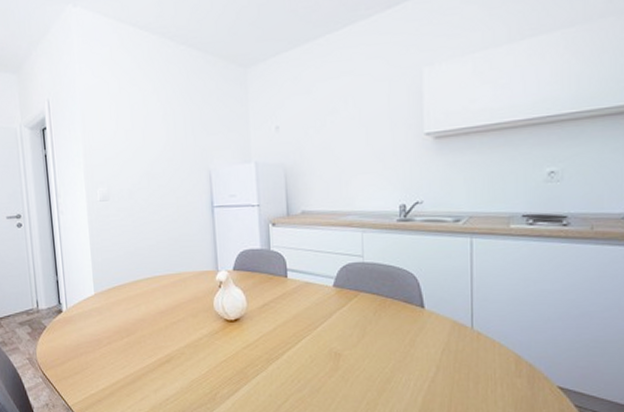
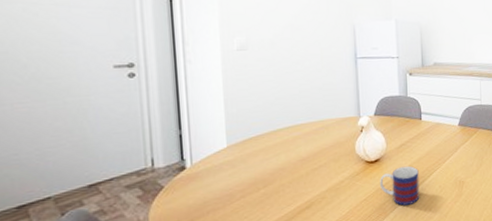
mug: none [240,329,286,373] -> present [380,166,420,206]

